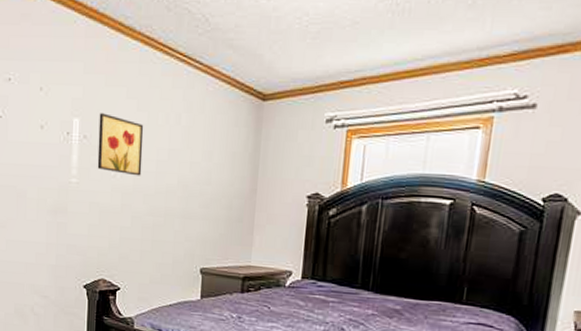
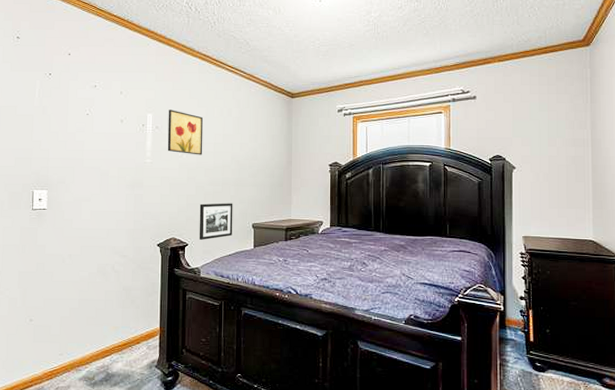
picture frame: none [133,238,178,285] -> present [199,203,233,241]

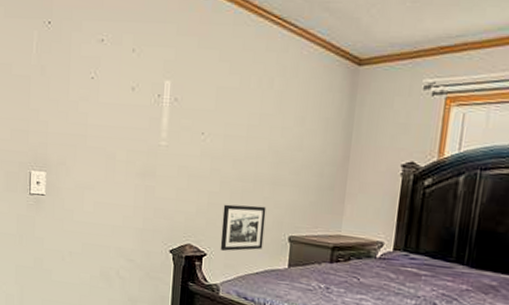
wall art: present [167,110,204,155] -> none [187,76,236,141]

